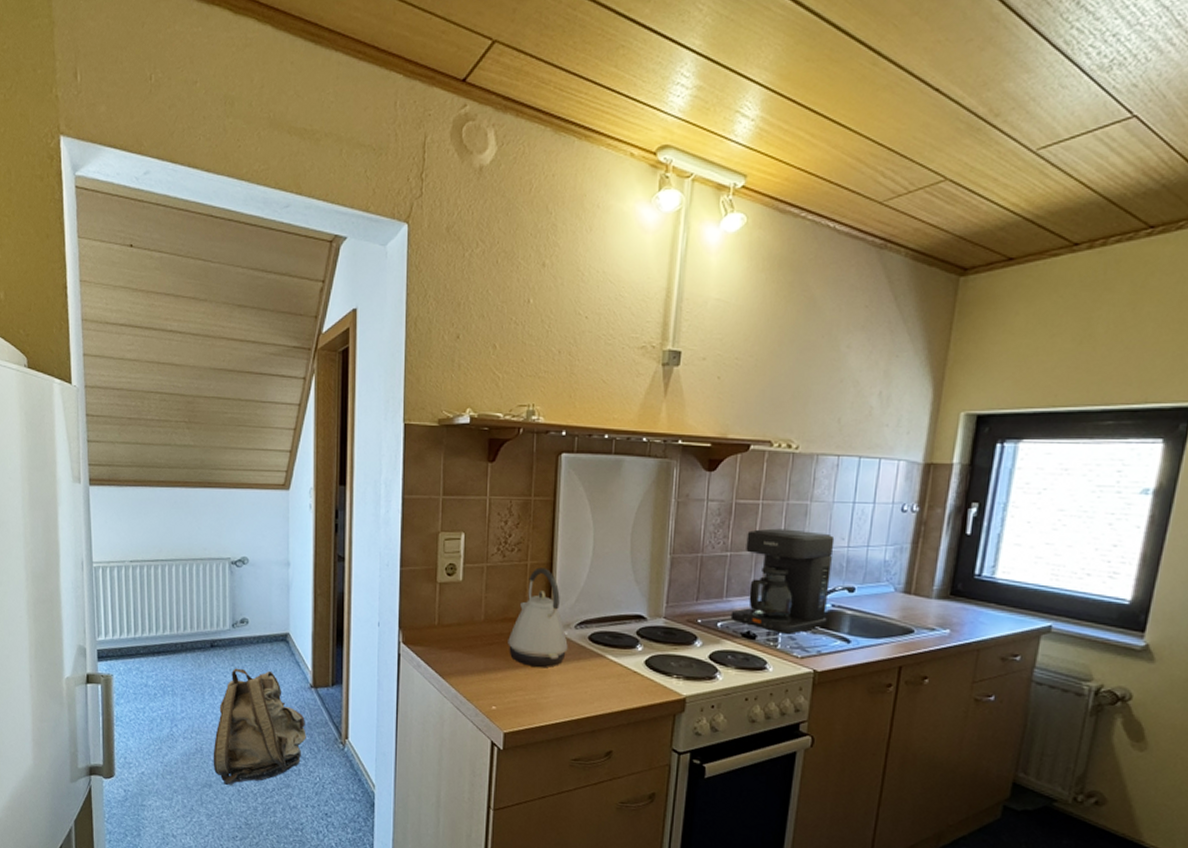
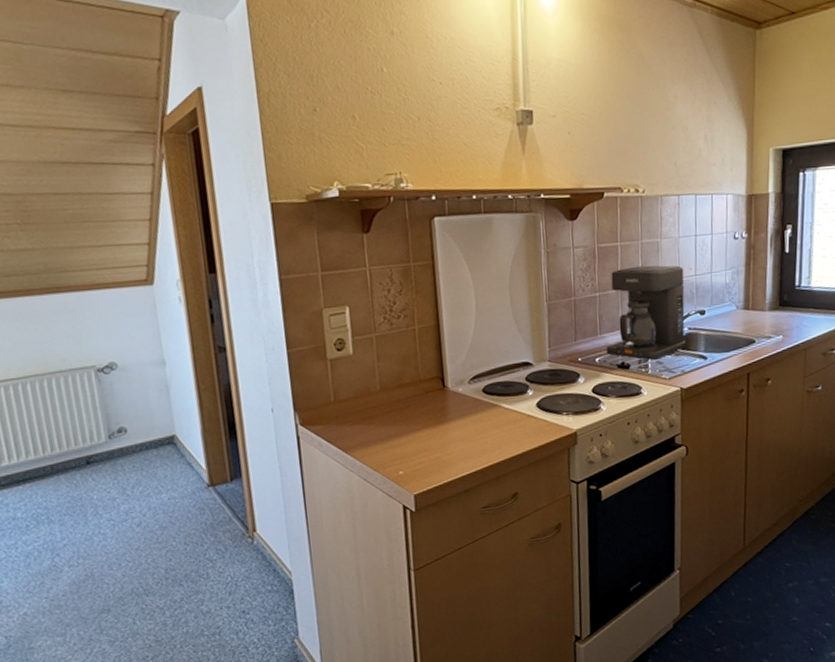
backpack: present [213,668,306,786] -> none [106,477,211,607]
kettle: present [508,567,568,667] -> none [406,330,465,427]

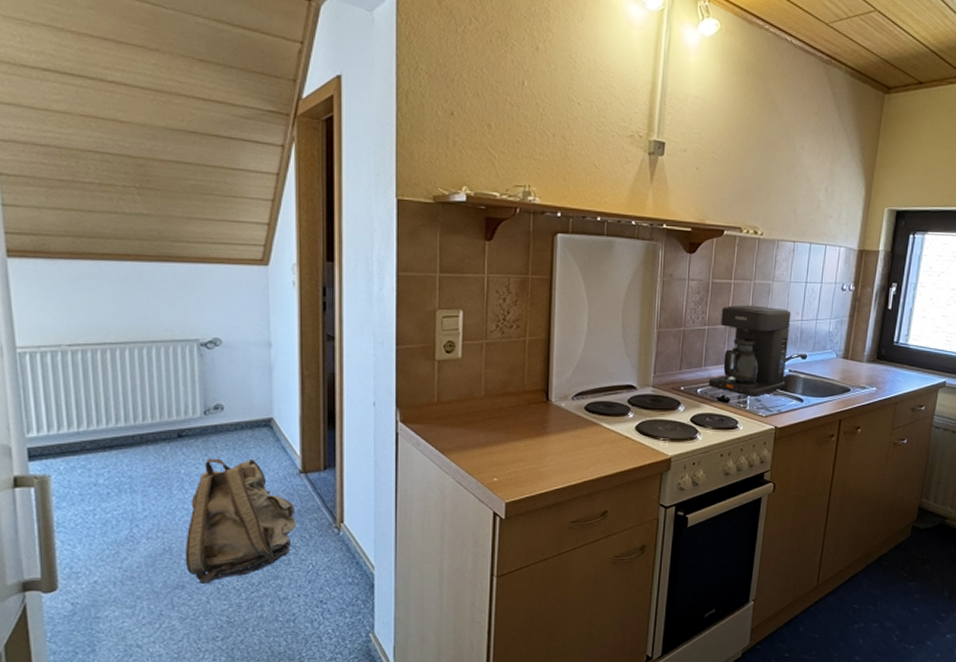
backpack: none [106,477,211,607] -> present [185,458,296,585]

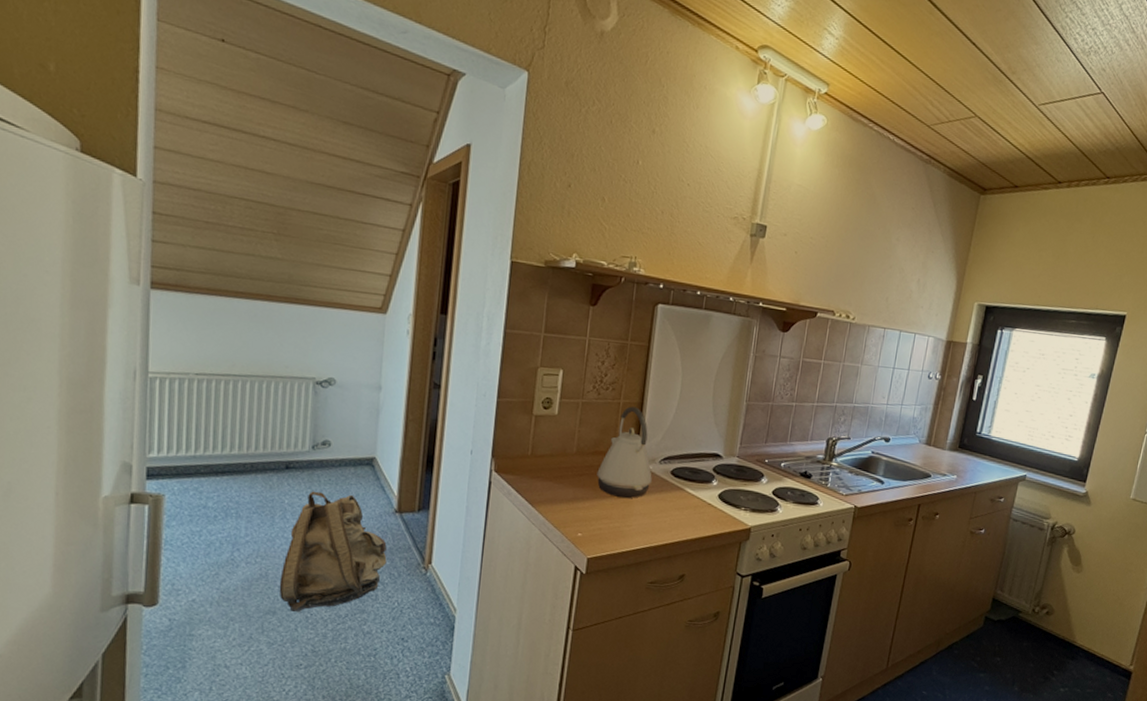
kettle: none [508,343,566,438] -> present [597,406,652,498]
coffee maker: present [708,305,791,397] -> none [792,384,878,475]

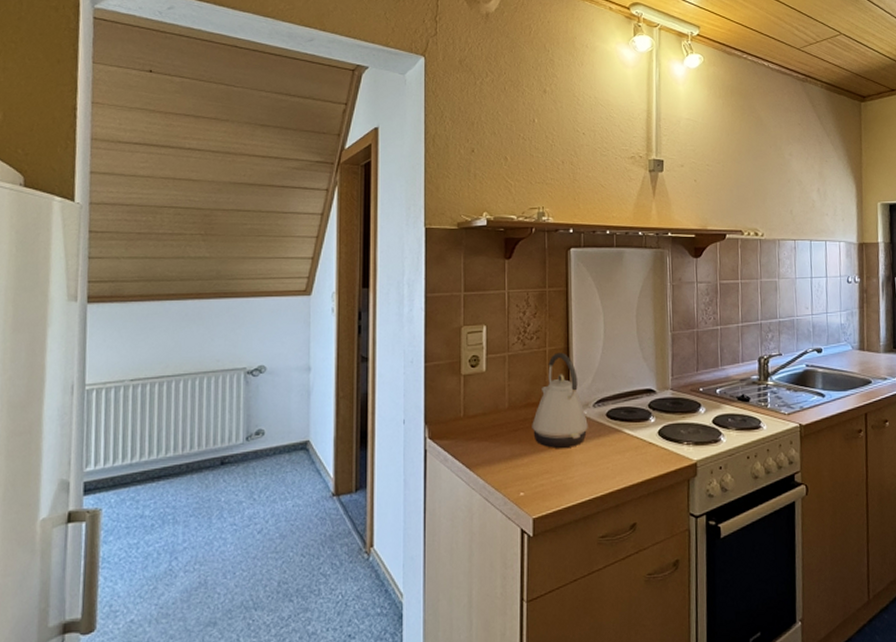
backpack: present [279,491,387,613] -> none [219,483,328,621]

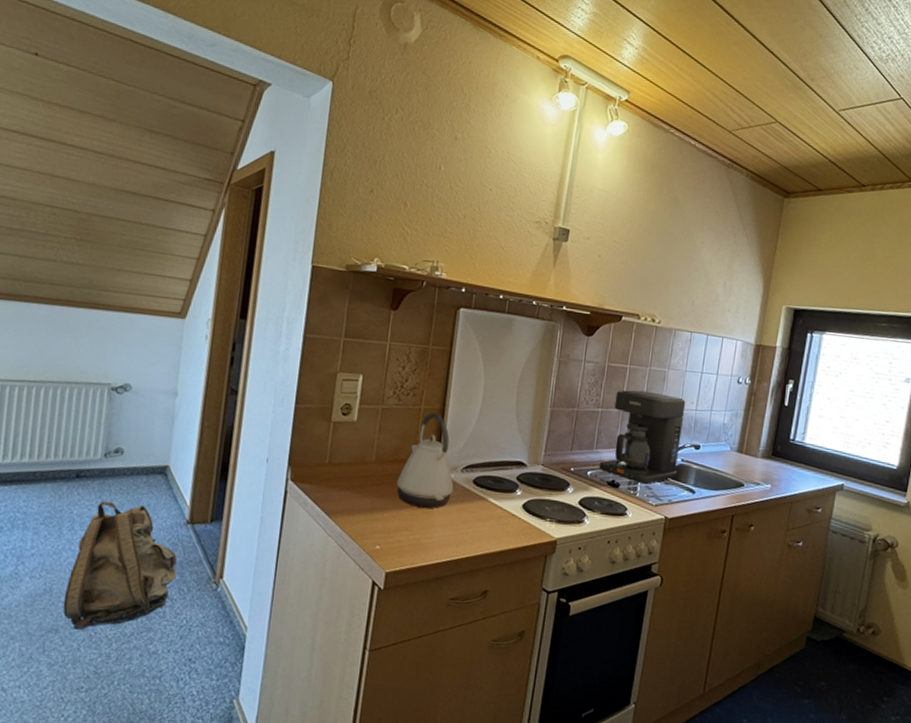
backpack: none [219,483,328,621] -> present [63,501,177,631]
coffee maker: none [726,303,804,394] -> present [599,390,686,484]

